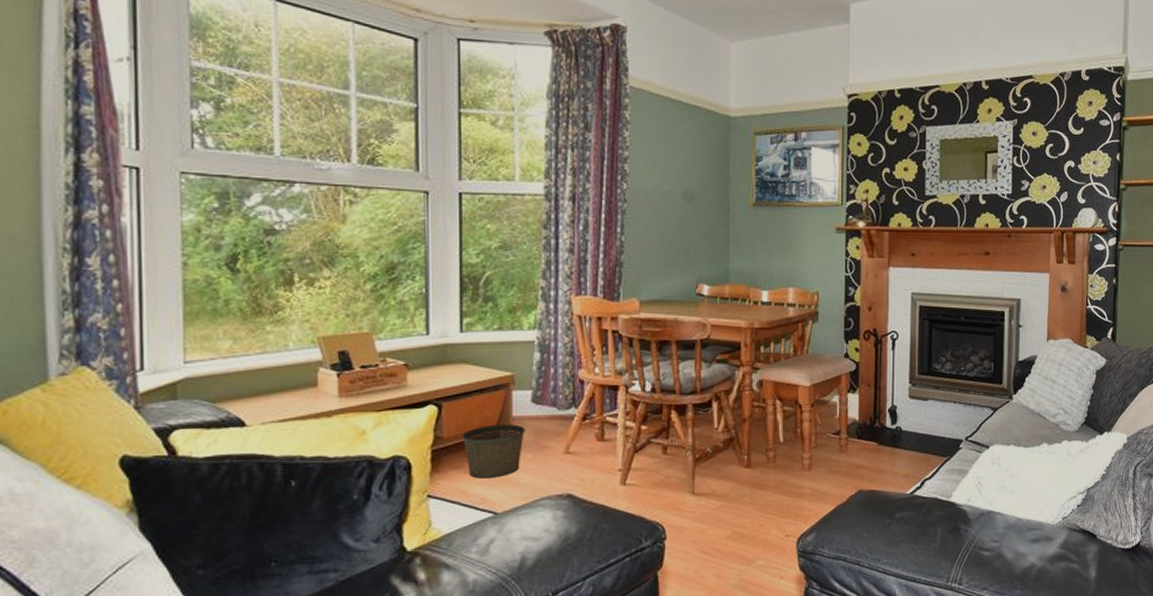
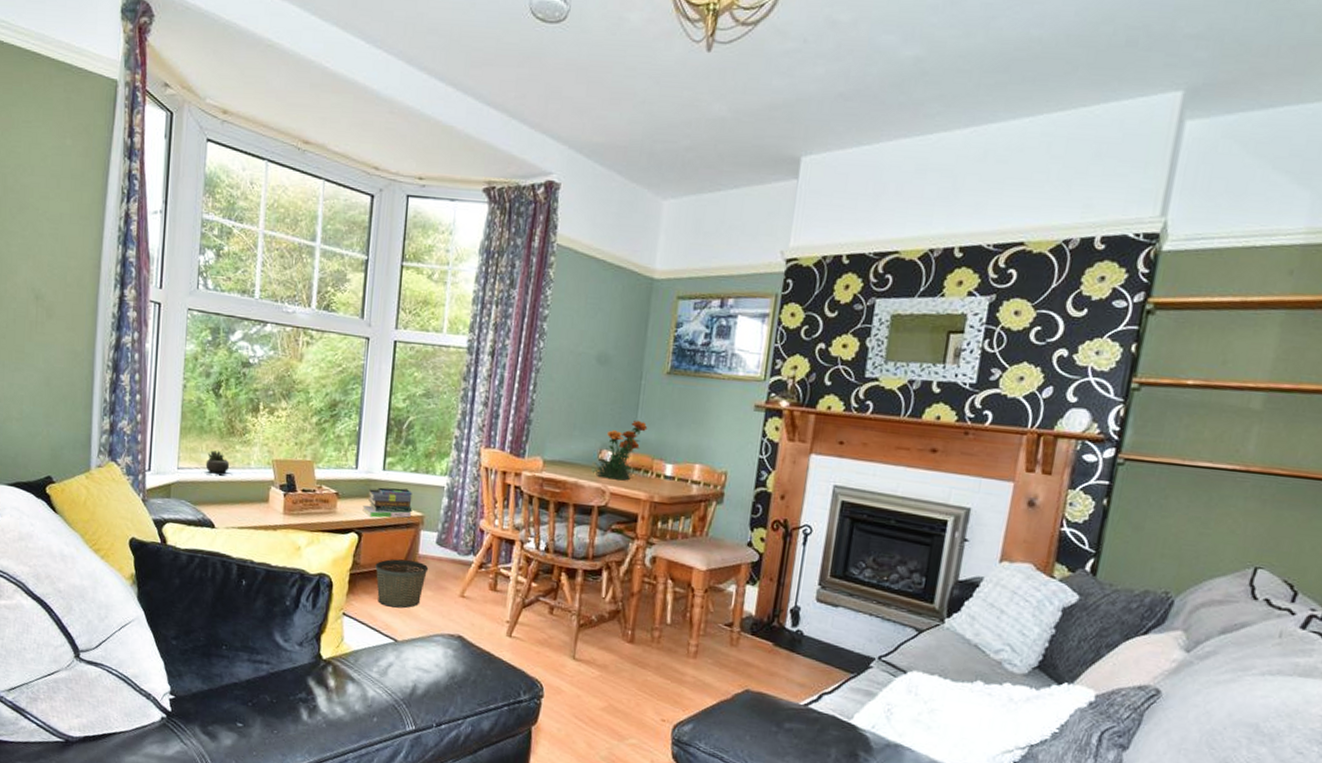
succulent plant: none [219,334,264,364] -> present [201,450,232,476]
books: none [440,349,500,385] -> present [362,487,413,518]
flower plant: none [690,252,741,312] -> present [592,420,648,481]

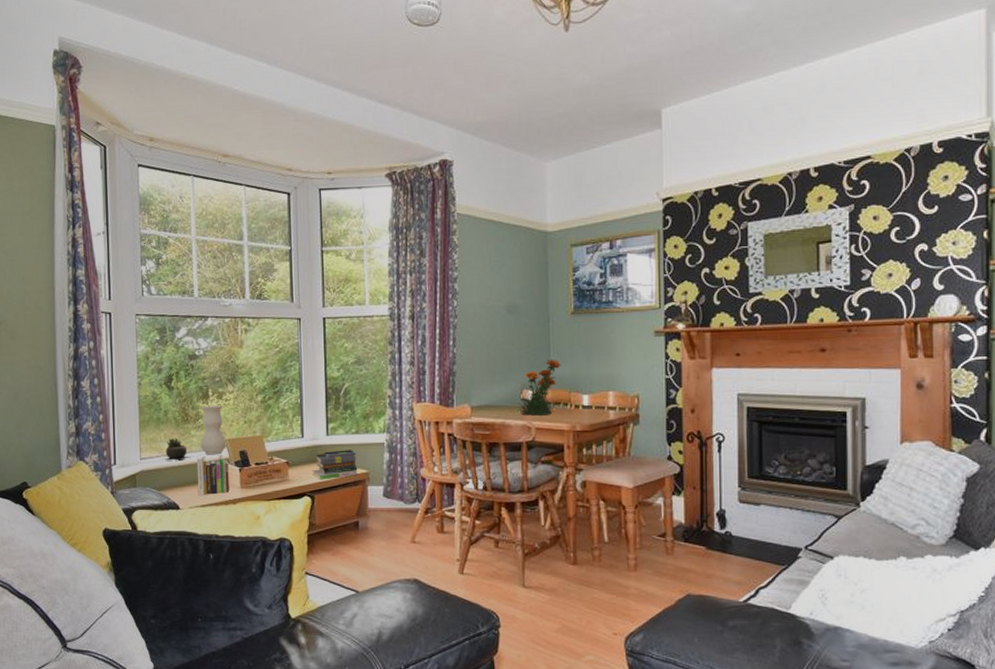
books: none [236,475,273,518] -> present [196,455,230,496]
vase: none [244,420,274,476] -> present [200,405,227,455]
basket: present [375,559,429,608] -> none [330,515,380,561]

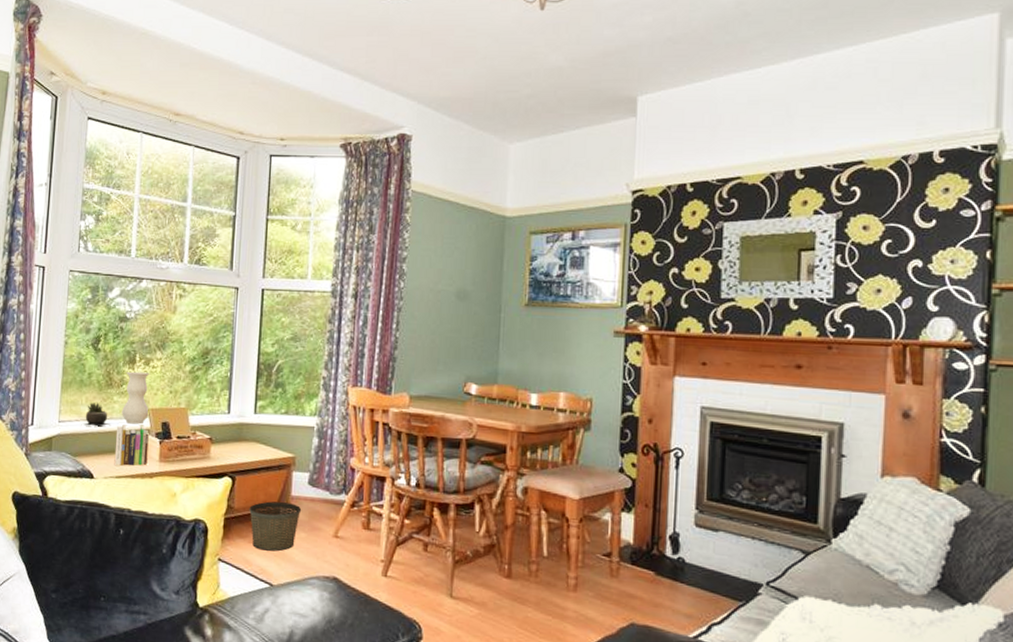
books: present [312,450,358,480] -> none [235,430,284,461]
basket: none [330,515,380,561] -> present [249,501,302,552]
flower plant: present [516,359,561,416] -> none [458,352,510,412]

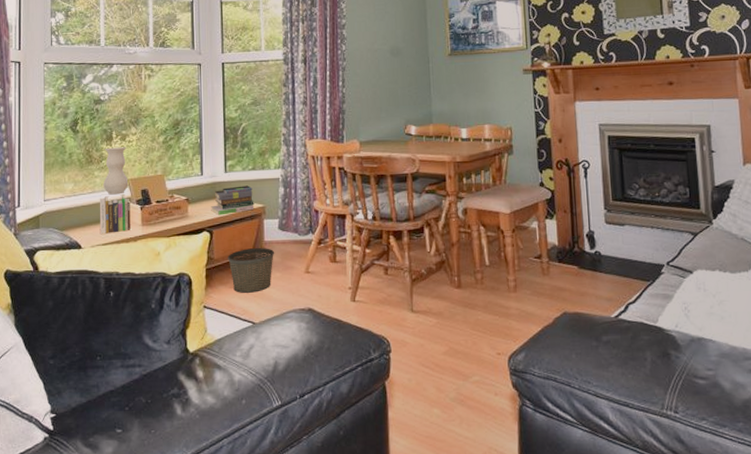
succulent plant: present [81,402,110,427] -> none [66,178,93,202]
books: none [235,430,284,461] -> present [211,185,254,216]

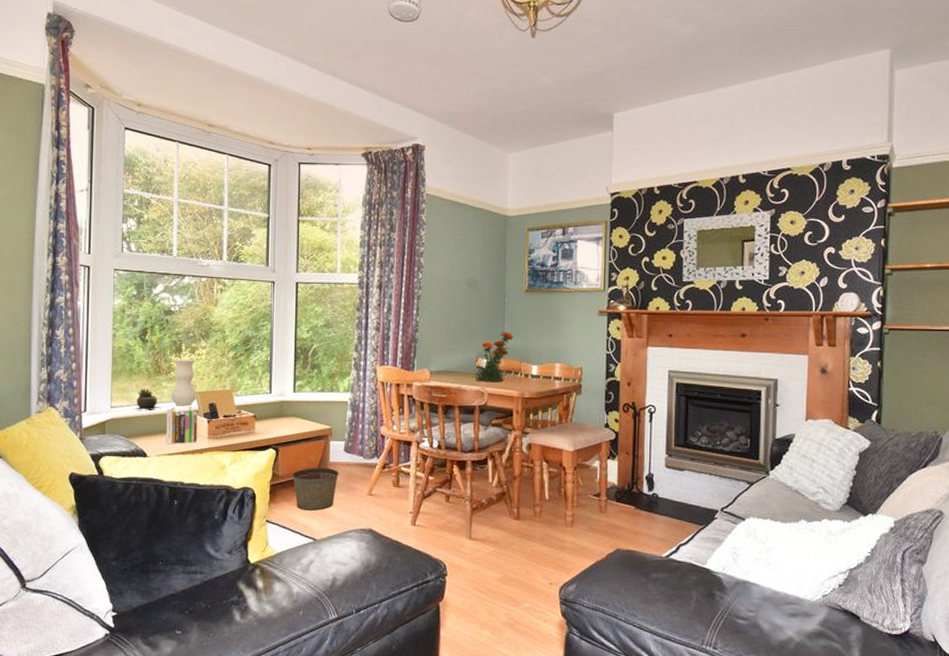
succulent plant: none [66,178,93,202] -> present [132,388,160,410]
books: present [211,185,254,216] -> none [278,406,322,434]
flower plant: none [401,96,441,149] -> present [471,331,514,382]

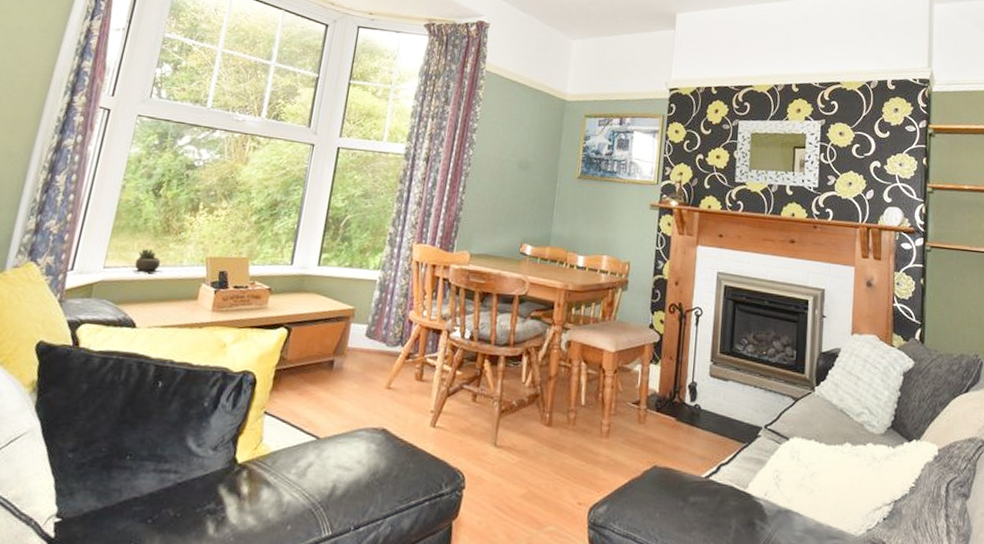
books: present [166,407,197,445] -> none [161,272,205,316]
vase: present [171,359,197,407] -> none [176,219,213,273]
basket: present [292,468,339,511] -> none [302,353,357,404]
flower plant: present [471,331,514,382] -> none [514,217,562,272]

